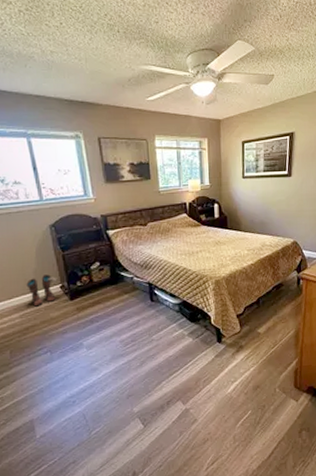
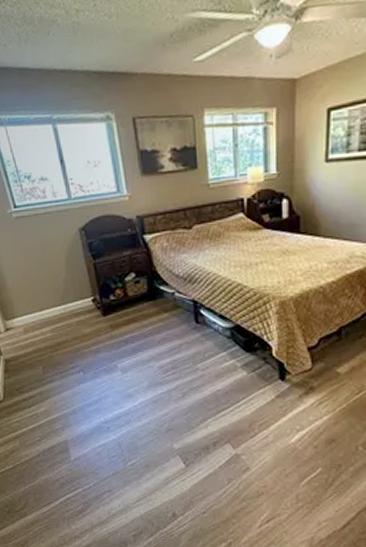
boots: present [26,274,58,307] -> none [56,285,89,321]

